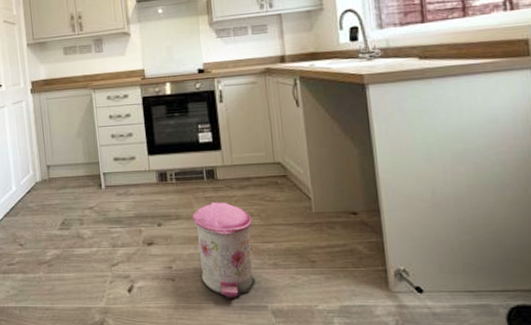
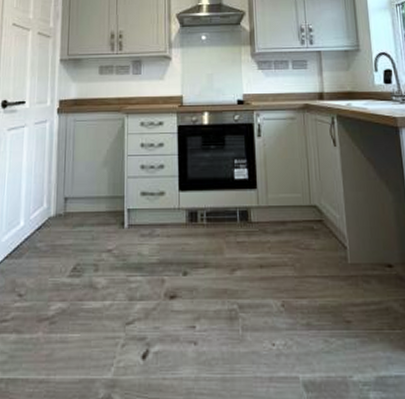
trash can: present [192,202,255,299] -> none [222,249,287,368]

